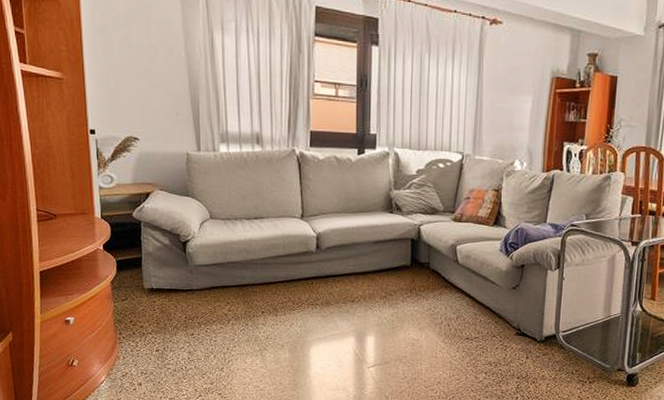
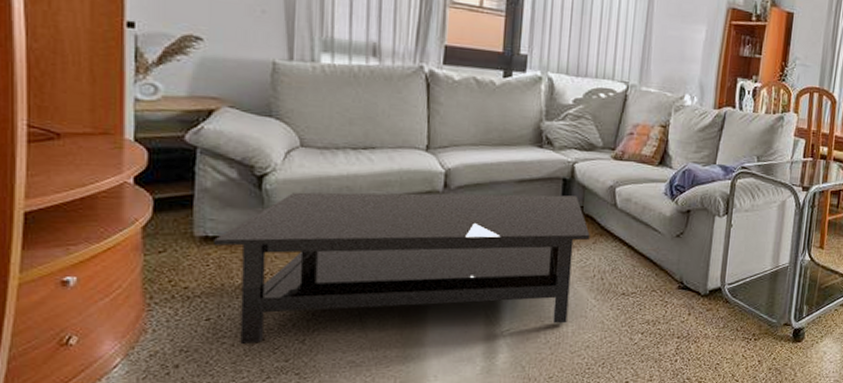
coffee table: none [157,253,436,370] -> present [214,192,590,344]

